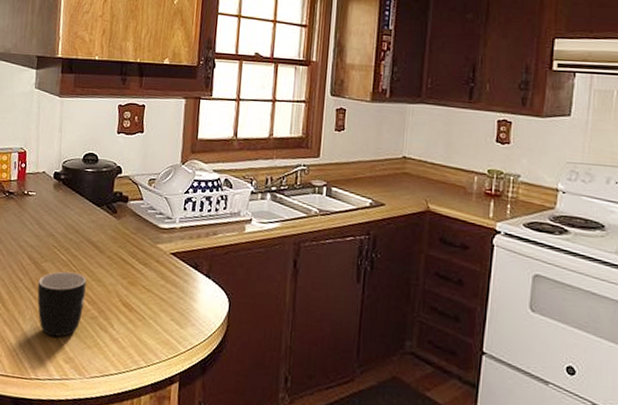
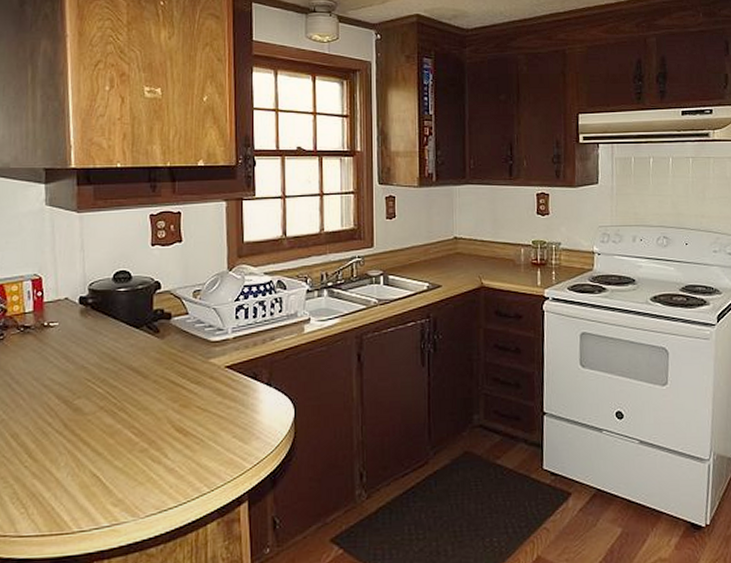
mug: present [37,271,87,338] -> none [71,404,131,481]

